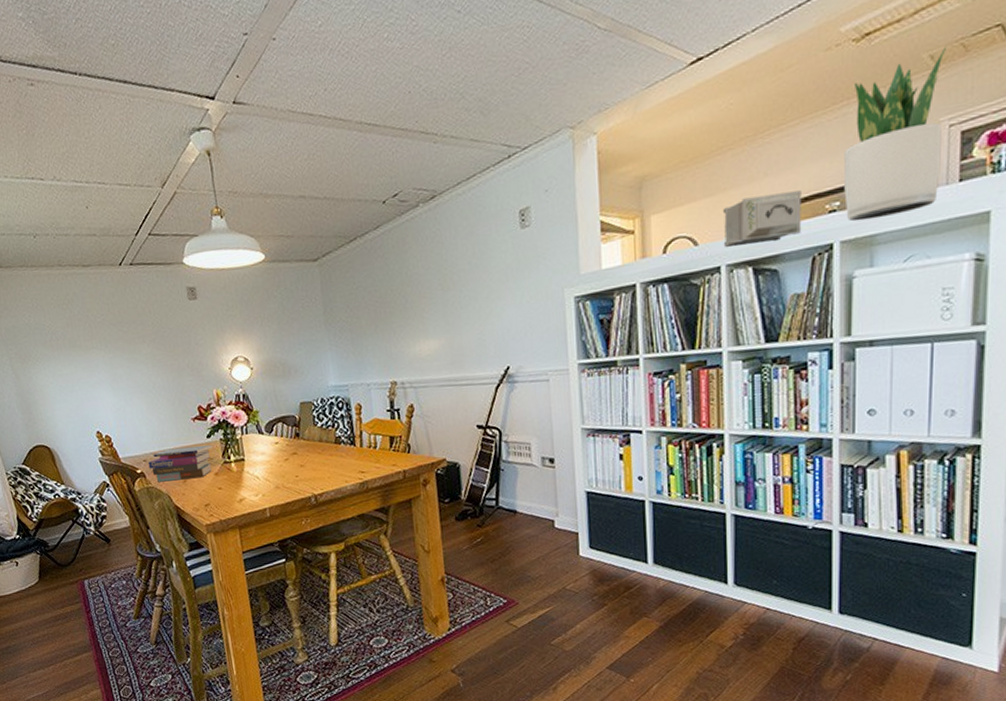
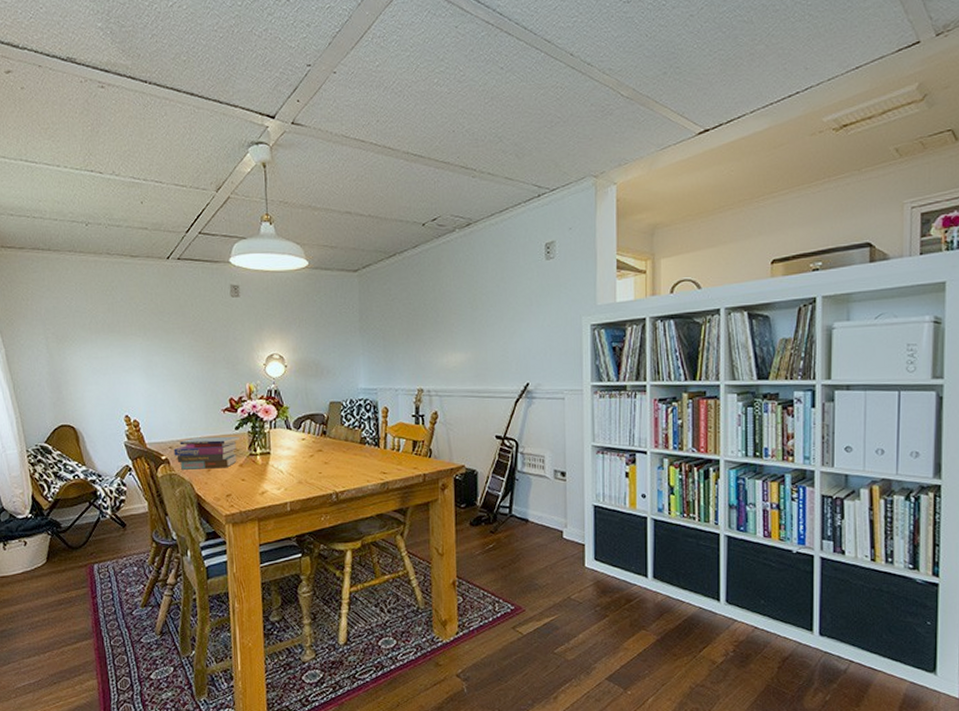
decorative box: present [722,190,802,248] -> none [723,249,790,293]
planter: present [844,47,946,222] -> none [826,143,908,280]

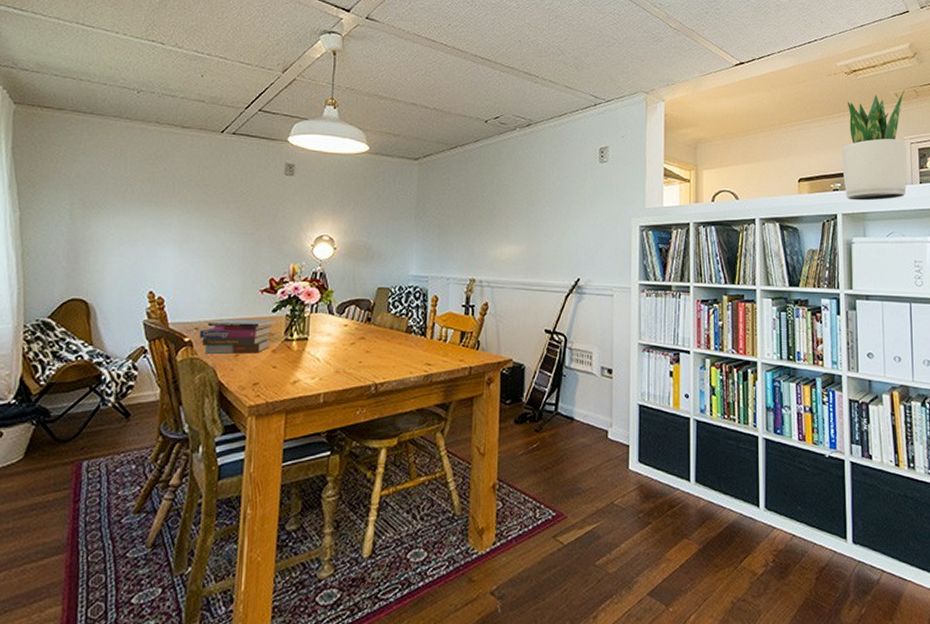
planter: none [826,143,908,280] -> present [842,90,907,201]

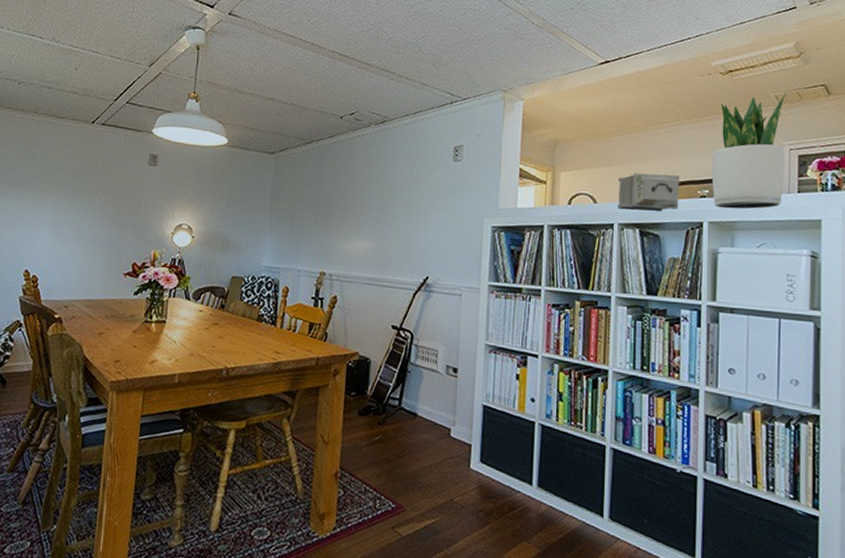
books: present [199,319,276,354] -> none [68,299,137,333]
decorative box: none [757,169,814,206] -> present [617,173,680,212]

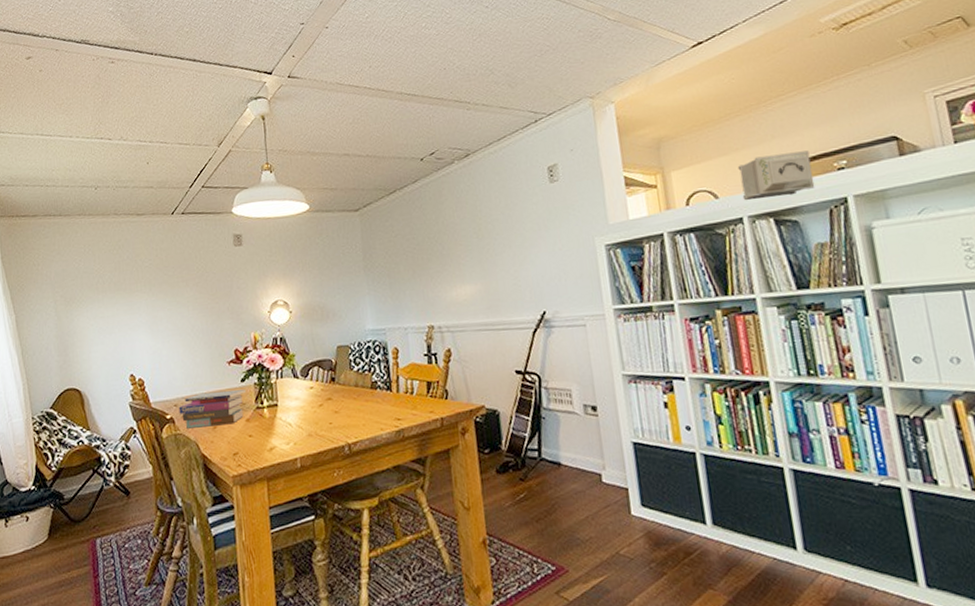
books: none [68,299,137,333] -> present [178,389,246,429]
planter: present [712,92,786,209] -> none [841,34,937,178]

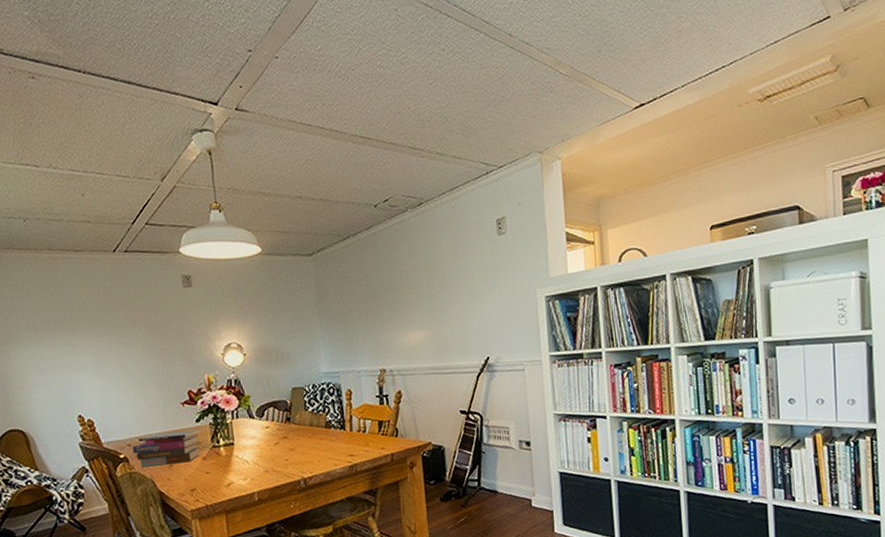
decorative box: present [737,150,815,201] -> none [665,215,728,260]

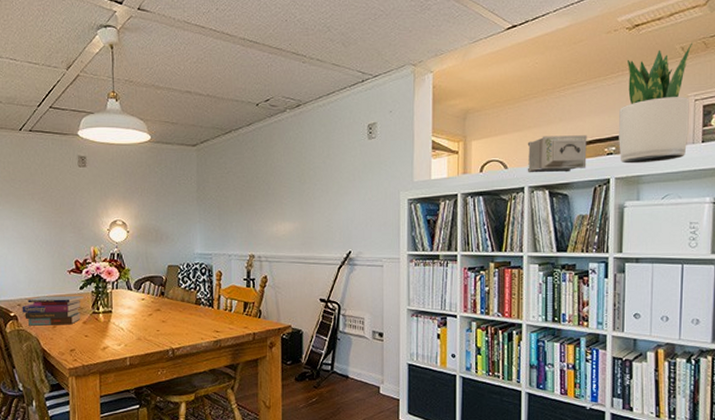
decorative box: none [665,215,728,260] -> present [527,135,587,173]
planter: none [757,111,829,243] -> present [619,42,692,164]

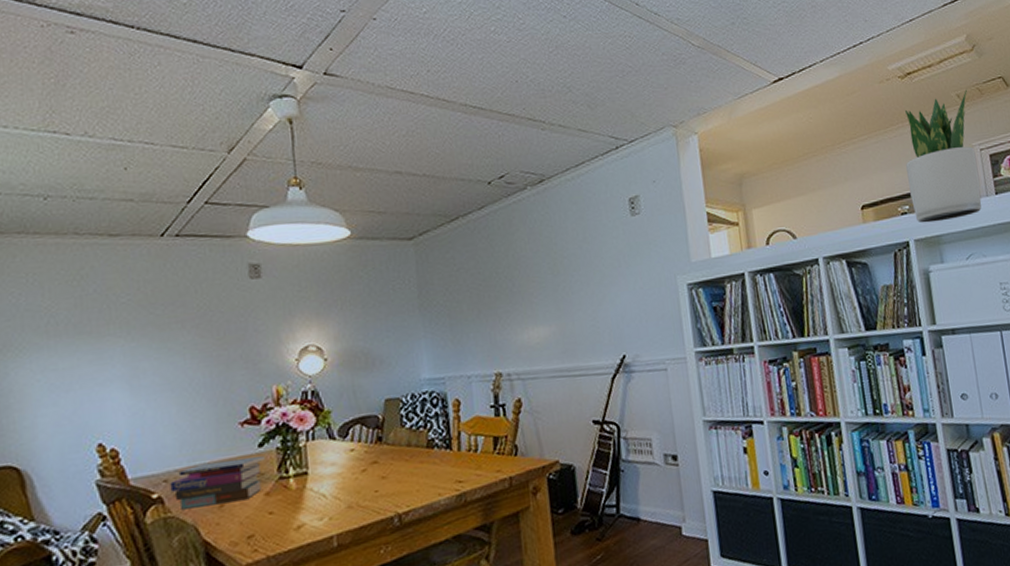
decorative box: present [527,135,587,173] -> none [814,194,882,242]

